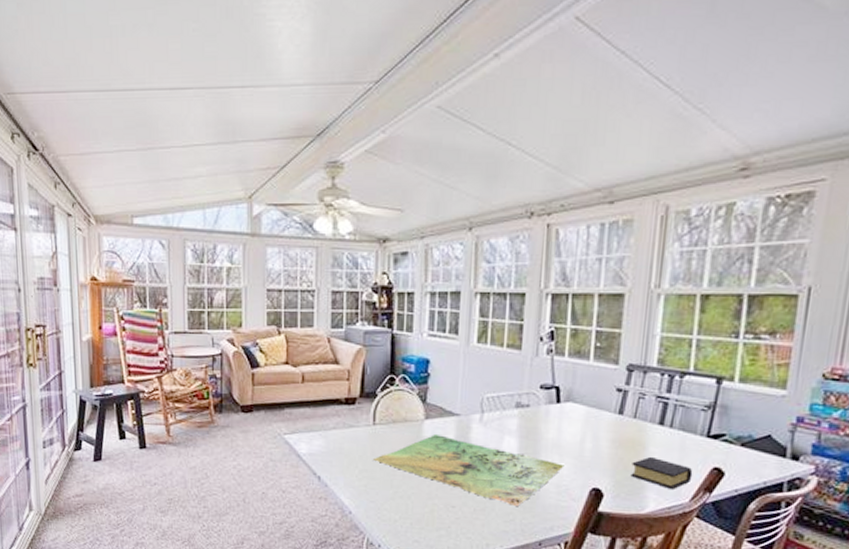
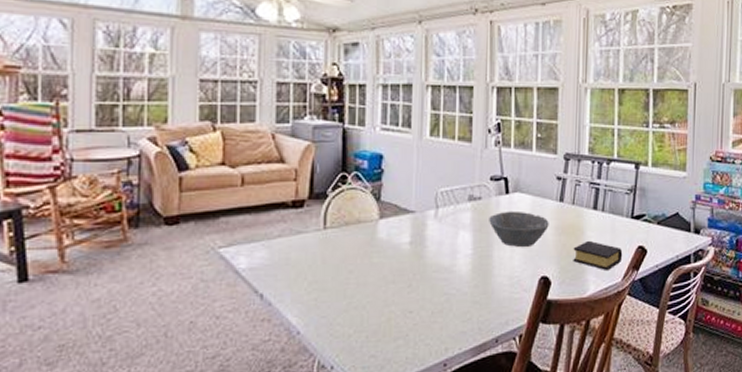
board game: present [372,435,565,506] -> none [323,235,516,304]
bowl: none [537,420,605,458] -> present [489,210,549,248]

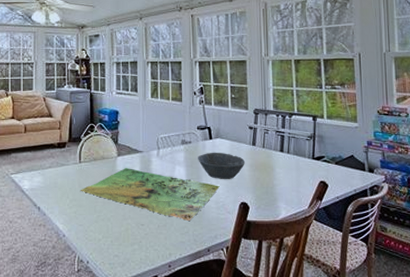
board game: none [323,235,516,304] -> present [80,168,220,221]
book: present [573,240,623,270] -> none [266,175,308,199]

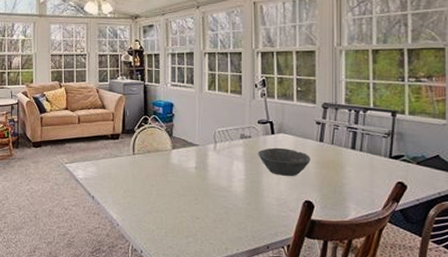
board game: present [80,168,220,221] -> none [133,161,282,217]

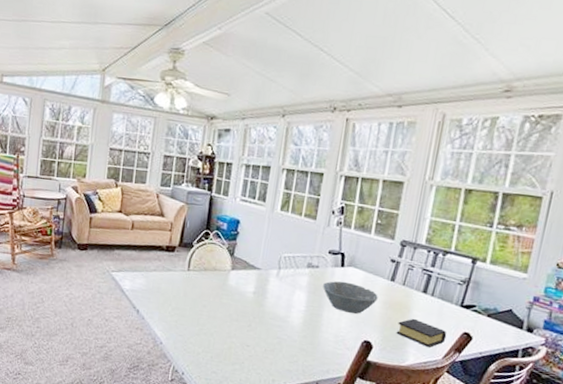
book: none [334,174,382,200] -> present [396,318,447,348]

